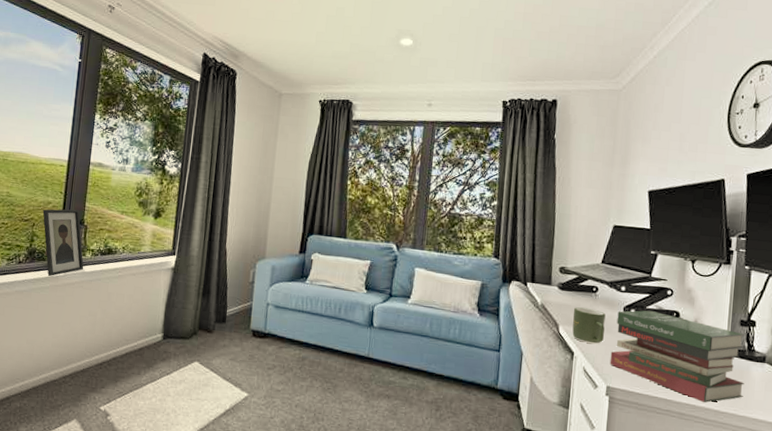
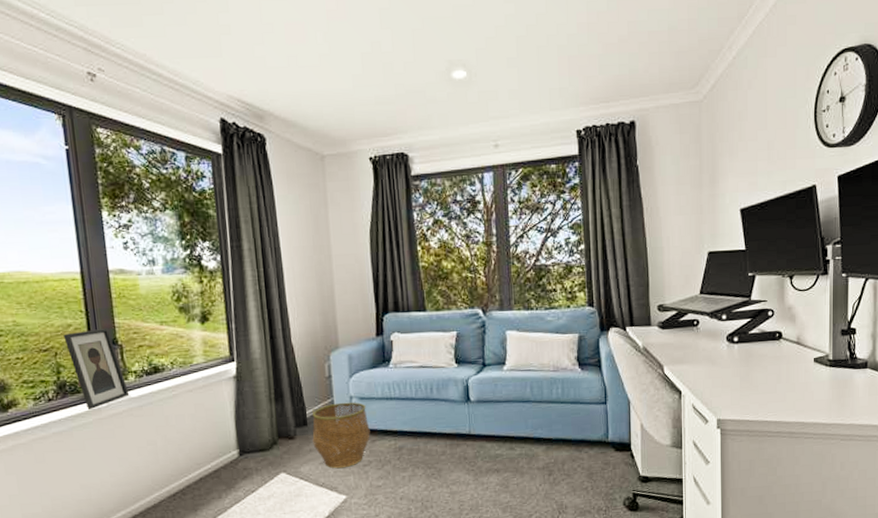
basket: none [227,307,280,368] -> present [312,402,371,469]
mug: present [572,307,606,345] -> none [676,343,709,380]
books: present [609,310,744,403] -> none [718,335,849,419]

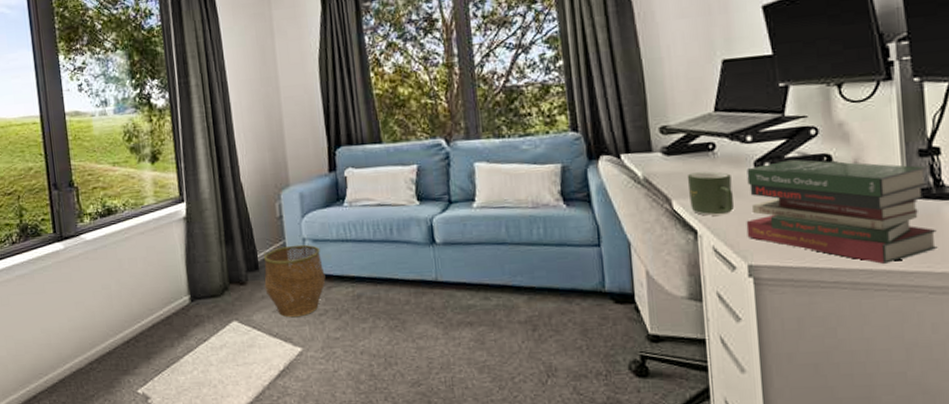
picture frame: present [63,327,130,411] -> none [25,170,85,253]
mug: none [676,343,709,380] -> present [687,171,734,217]
books: none [718,335,849,419] -> present [746,159,938,265]

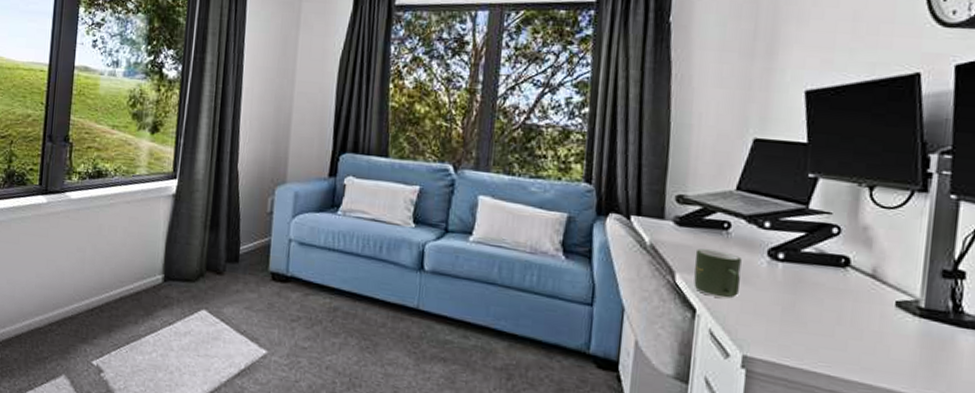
basket: present [264,244,326,318] -> none [241,243,305,319]
books: present [746,159,938,265] -> none [747,254,947,383]

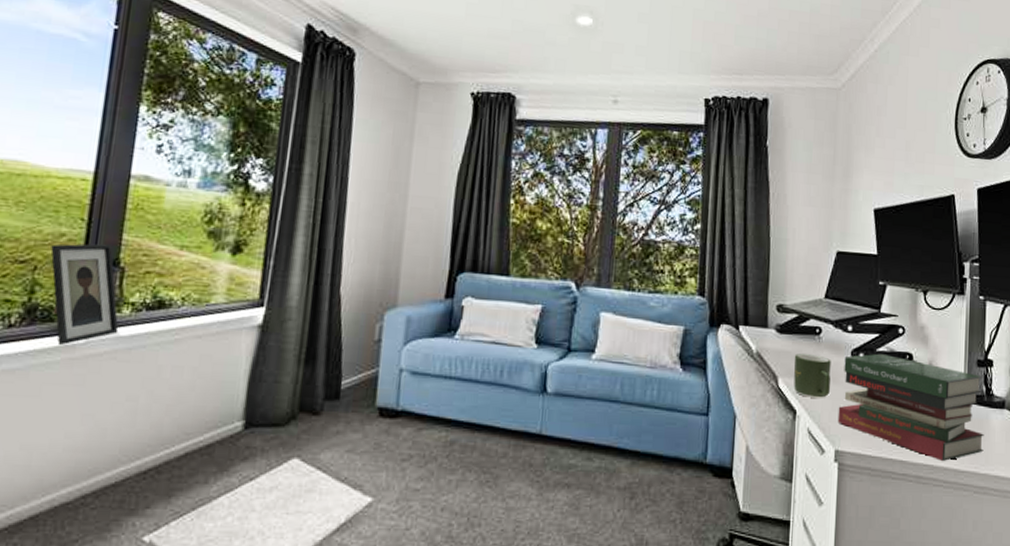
picture frame: none [21,123,70,205] -> present [50,243,119,346]
books: none [747,254,947,383] -> present [837,353,984,462]

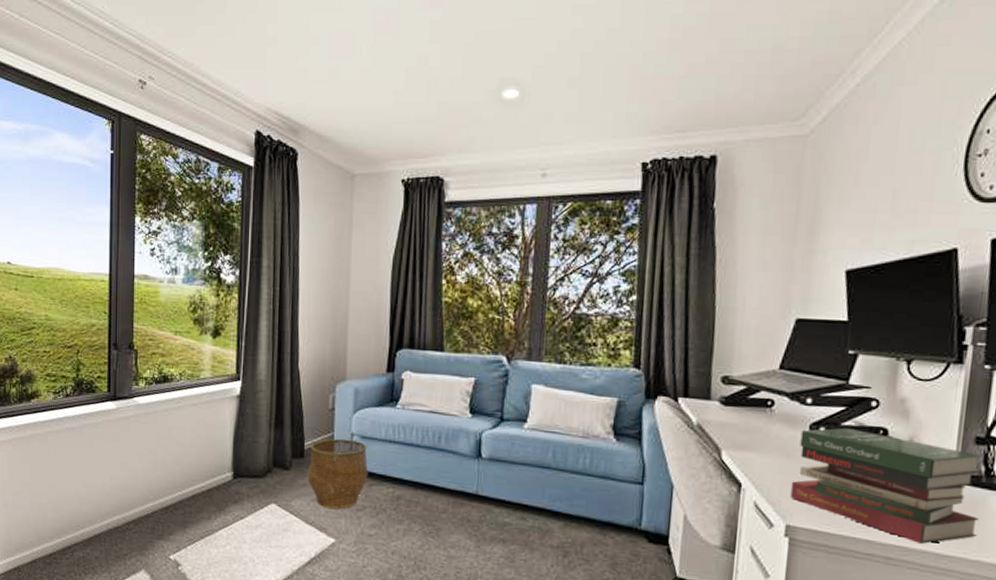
picture frame: present [50,243,119,346] -> none [87,331,138,411]
basket: none [342,375,418,461] -> present [307,438,368,510]
mug: present [794,354,831,399] -> none [739,426,785,473]

